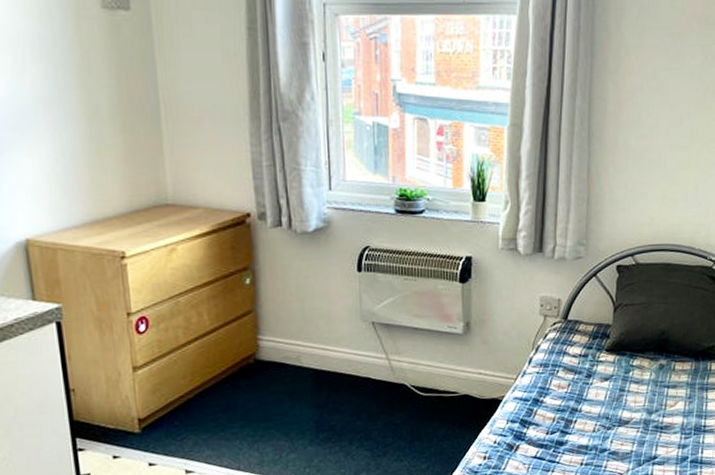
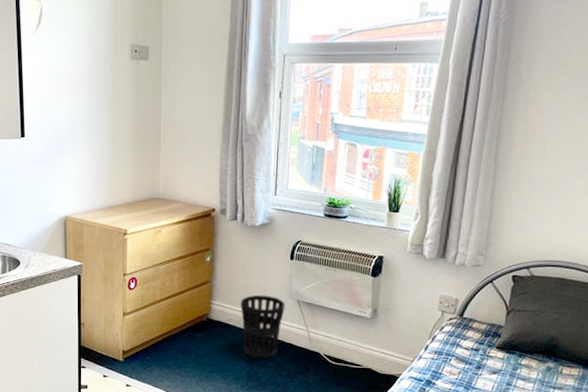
wastebasket: none [298,320,357,402] -> present [240,294,285,359]

